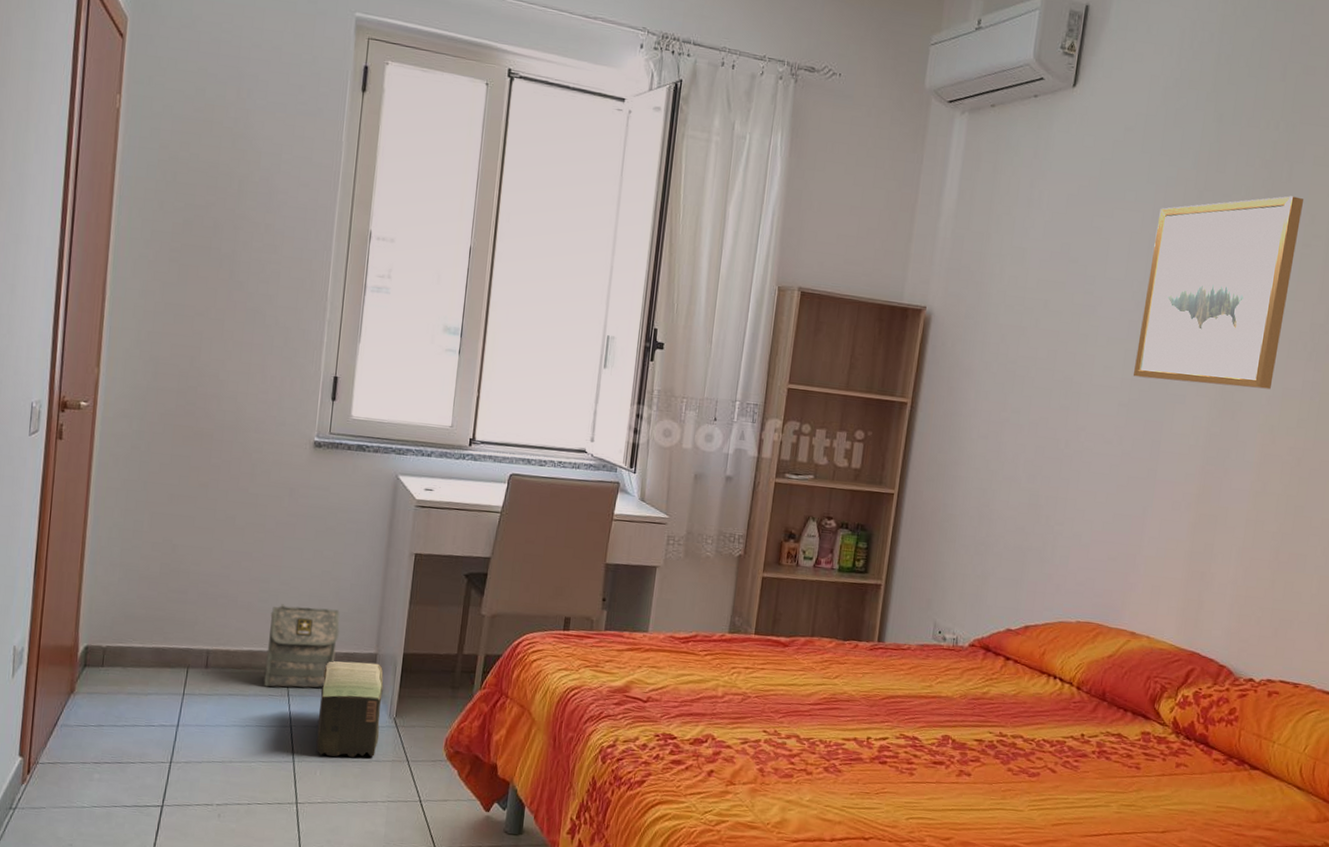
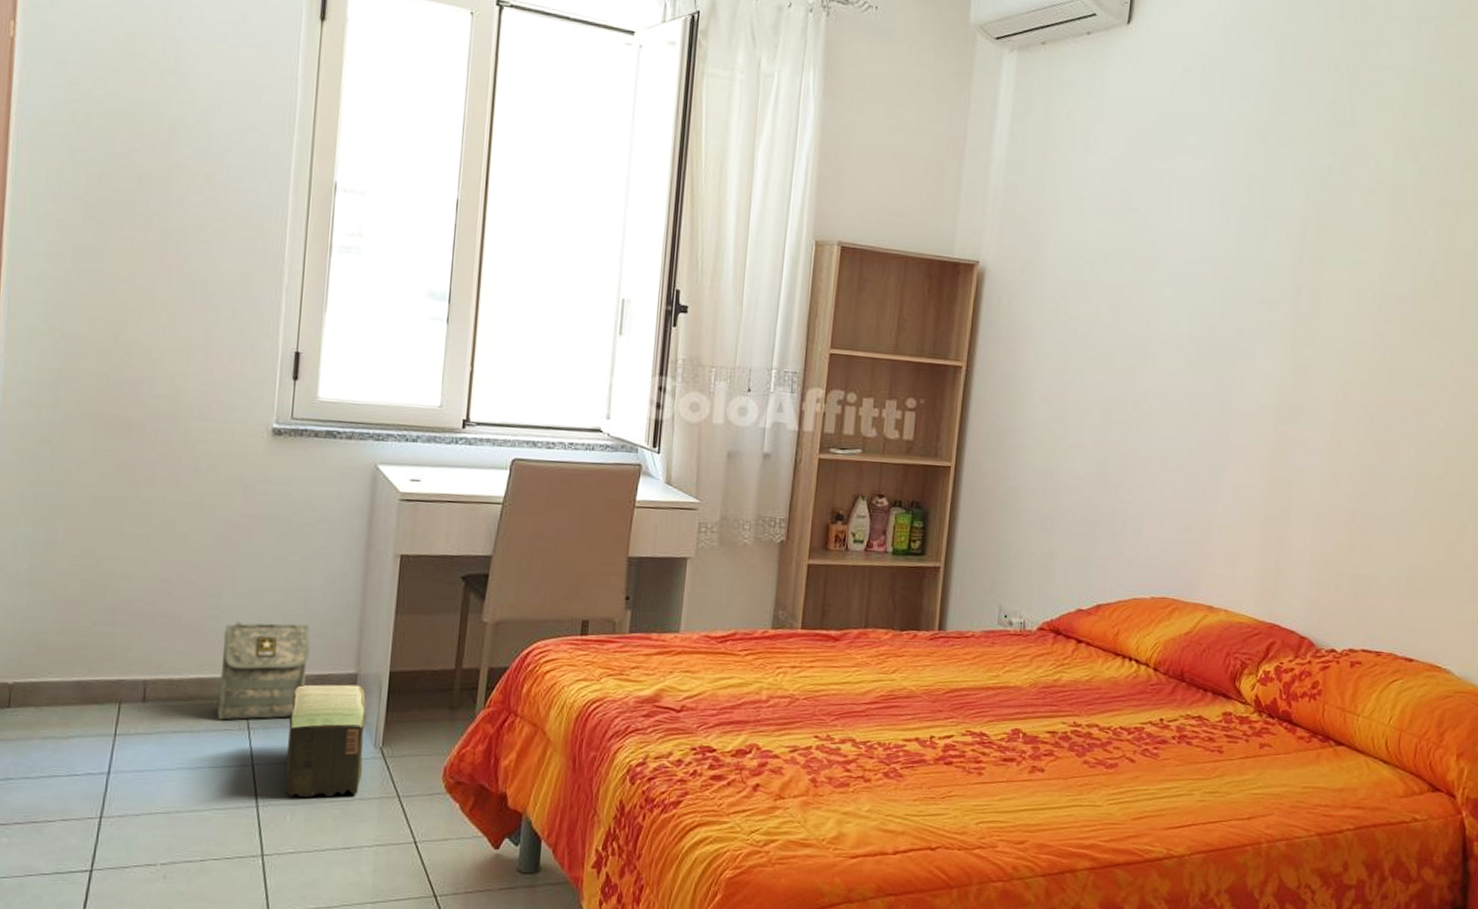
wall art: present [1134,196,1303,389] -> none [1201,140,1367,343]

